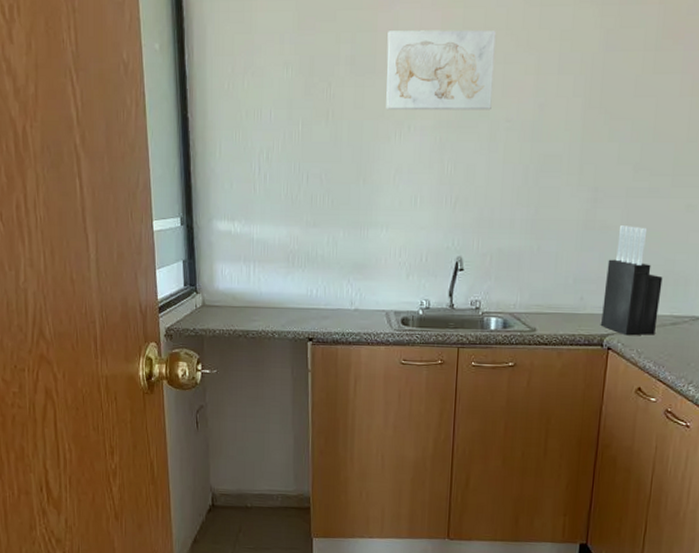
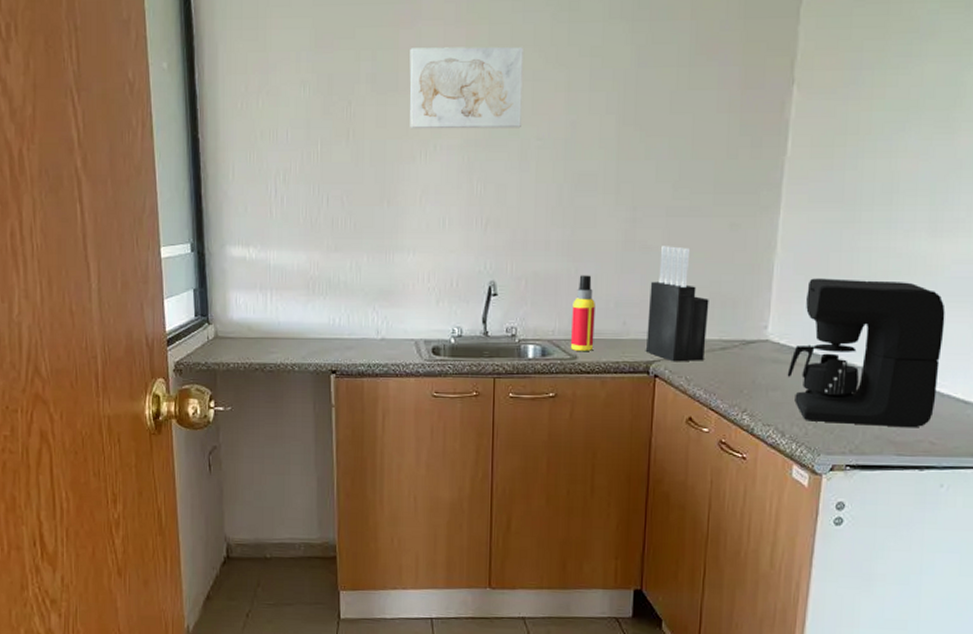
spray bottle: none [530,252,555,324] -> present [570,275,595,351]

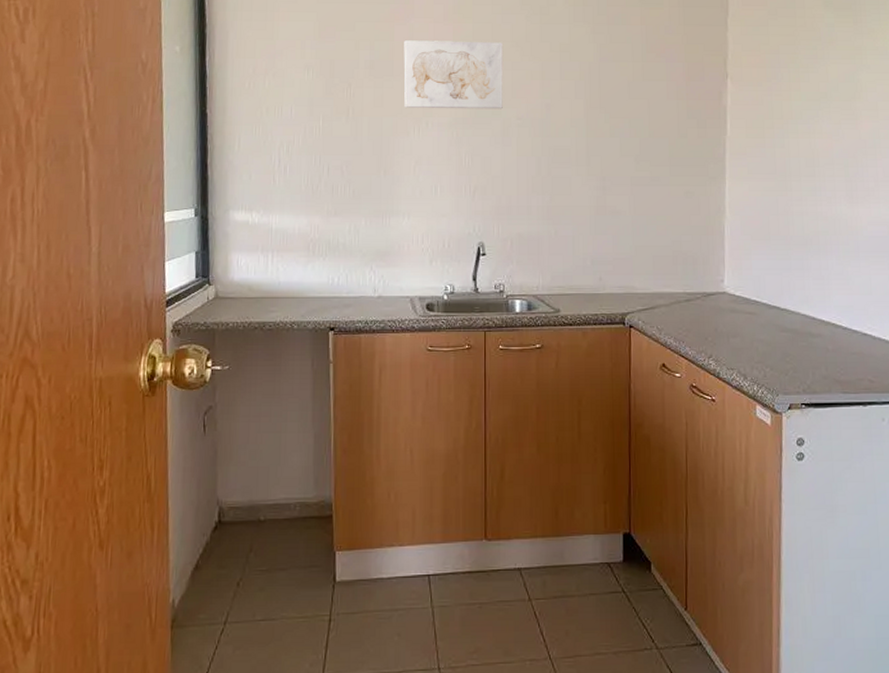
spray bottle: present [570,275,595,351] -> none [553,236,574,305]
knife block: present [646,246,709,362] -> none [620,211,673,313]
coffee maker: present [787,278,945,428] -> none [744,238,870,368]

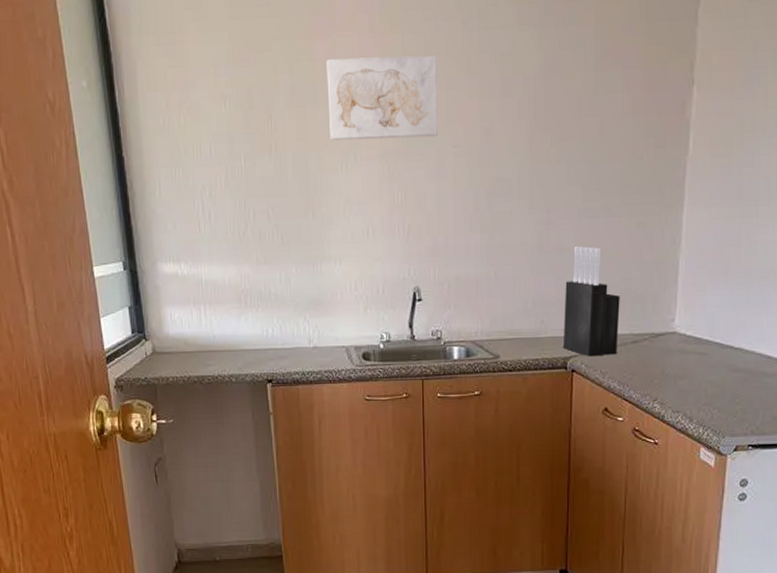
knife block: none [620,211,673,313] -> present [564,246,620,357]

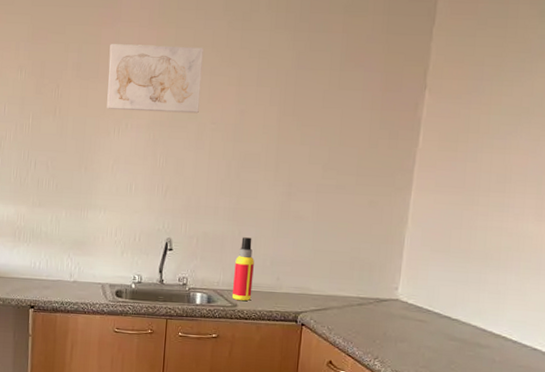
spray bottle: none [492,278,515,350] -> present [231,237,254,301]
knife block: present [564,246,620,357] -> none [295,216,350,314]

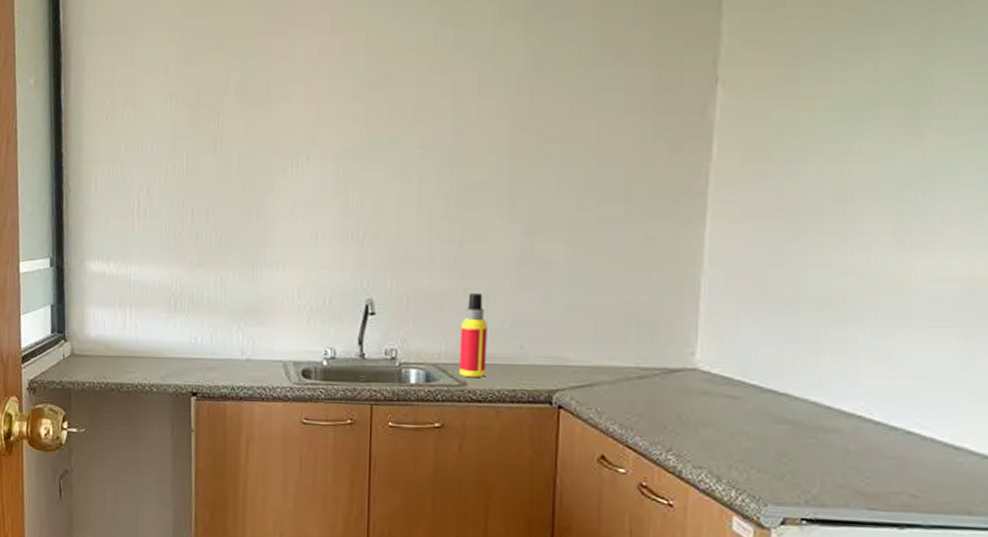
wall art: present [106,44,203,114] -> none [281,53,404,139]

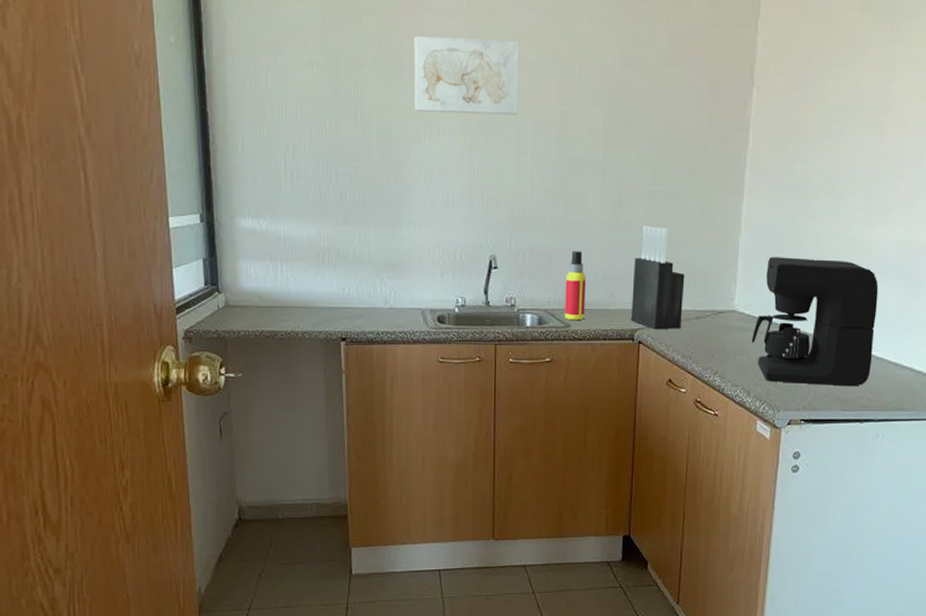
wall art: none [281,53,404,139] -> present [414,36,519,116]
knife block: none [548,262,622,392] -> present [631,226,685,330]
coffee maker: none [721,299,922,477] -> present [751,257,879,387]

